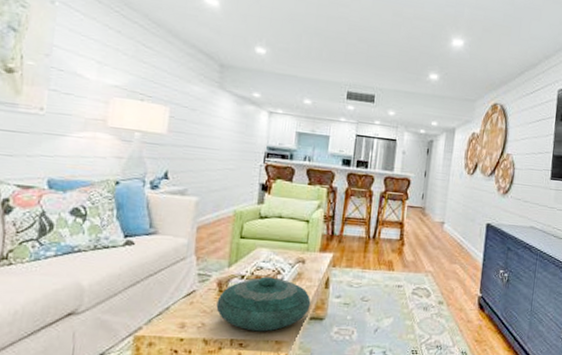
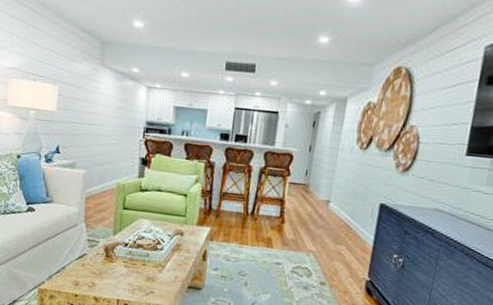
decorative bowl: present [216,276,311,332] -> none [104,245,189,296]

